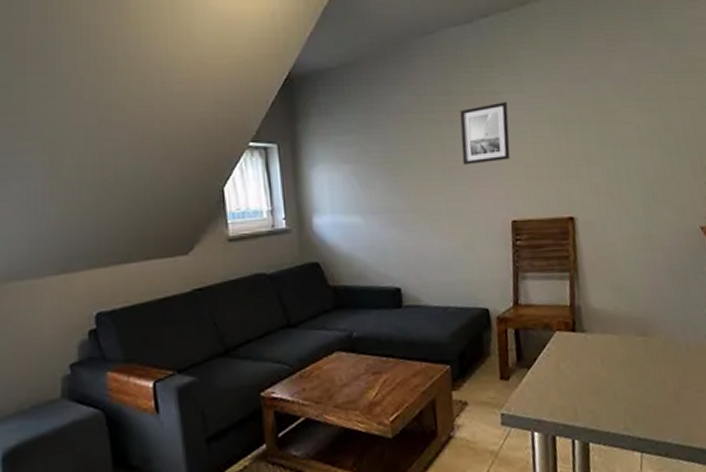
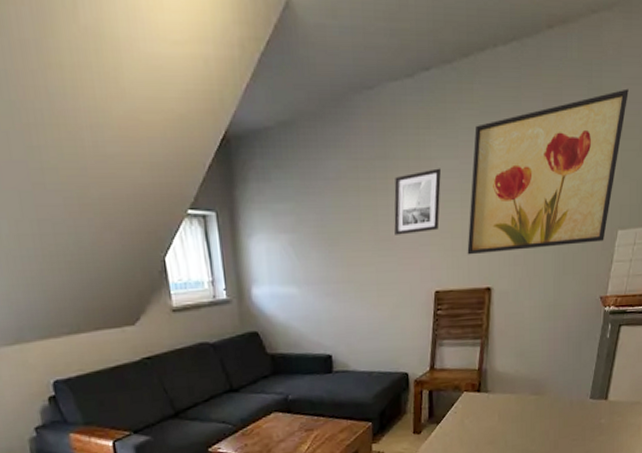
wall art: none [538,28,694,184] -> present [467,88,629,255]

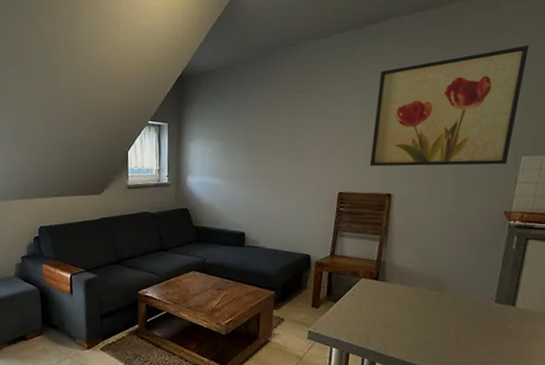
wall art: present [394,168,441,235] -> none [306,100,348,148]

